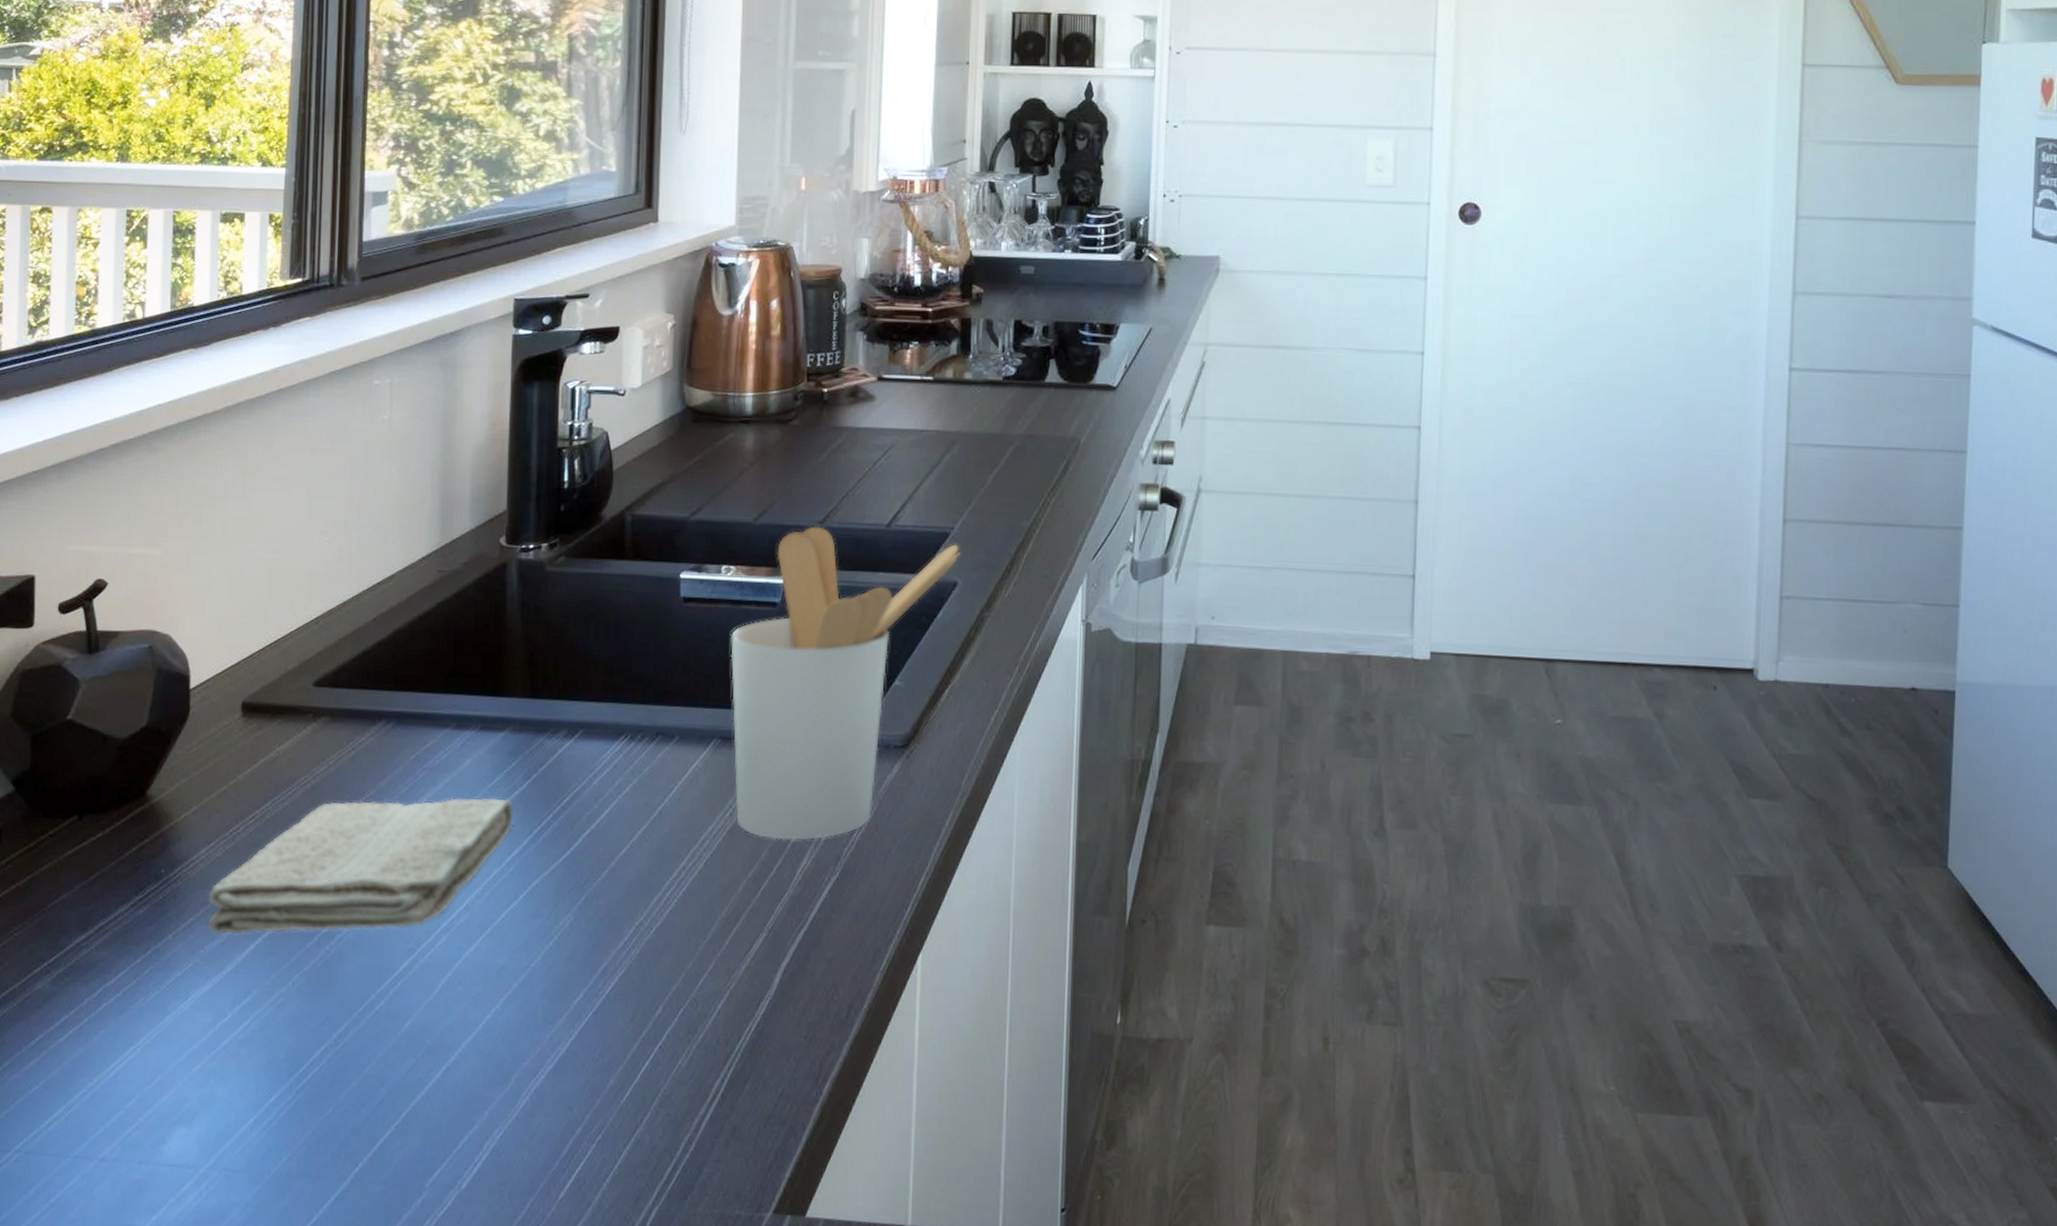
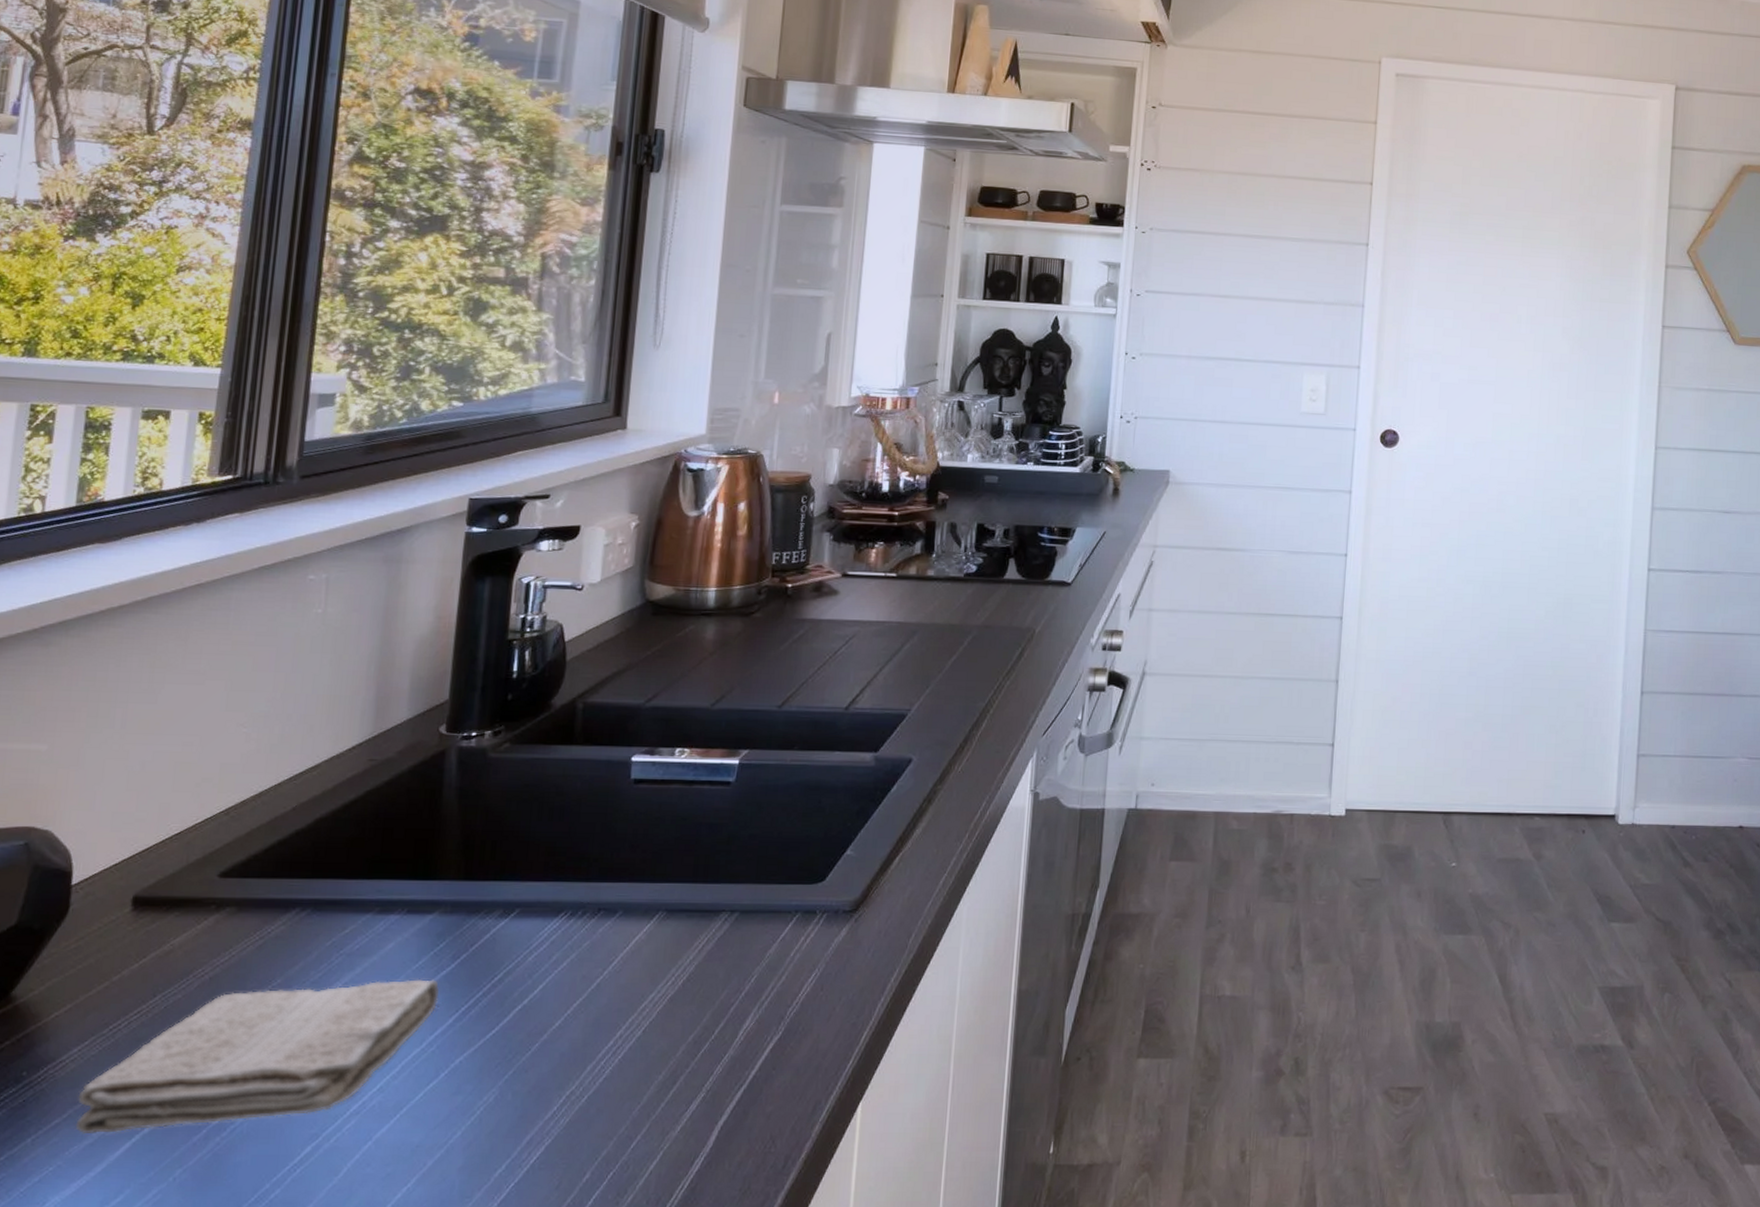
utensil holder: present [730,526,960,841] -> none [678,710,916,1005]

